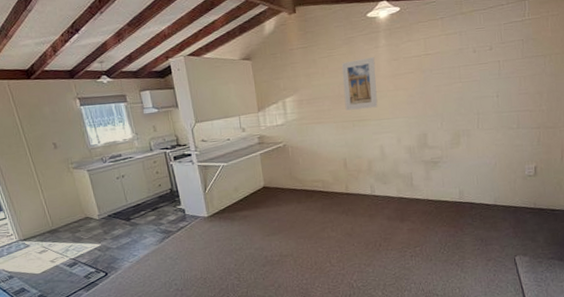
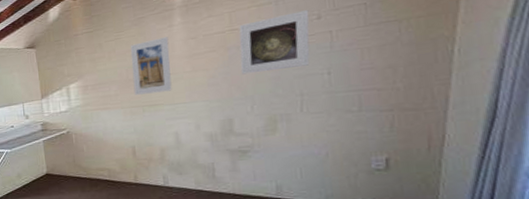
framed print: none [432,42,484,95] -> present [239,10,310,75]

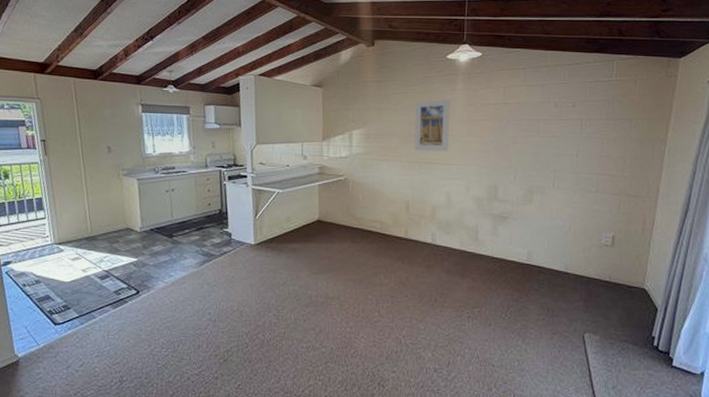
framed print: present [239,10,310,75] -> none [508,97,567,147]

